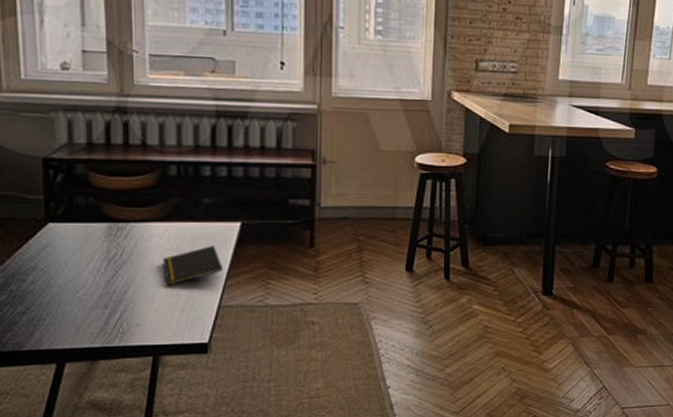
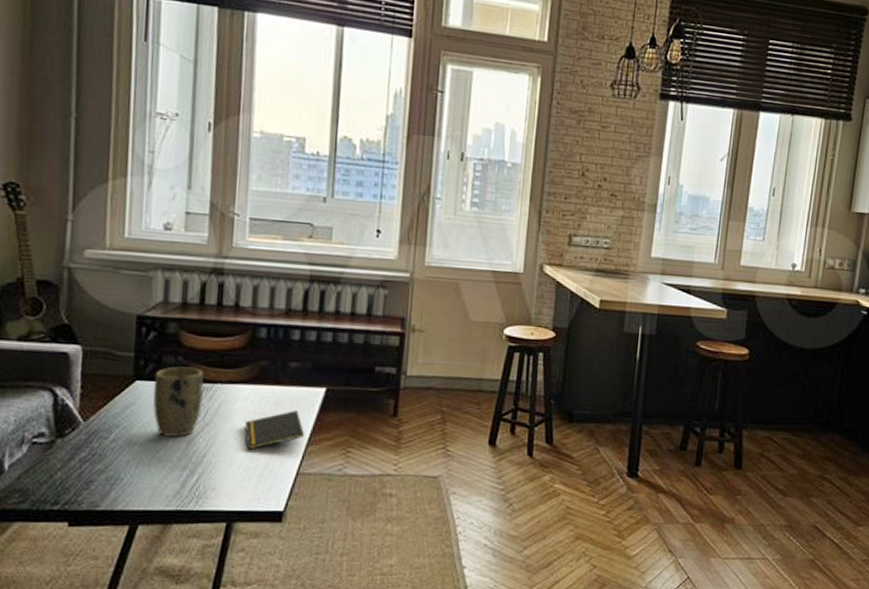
plant pot: none [66,207,118,276] -> present [152,366,204,437]

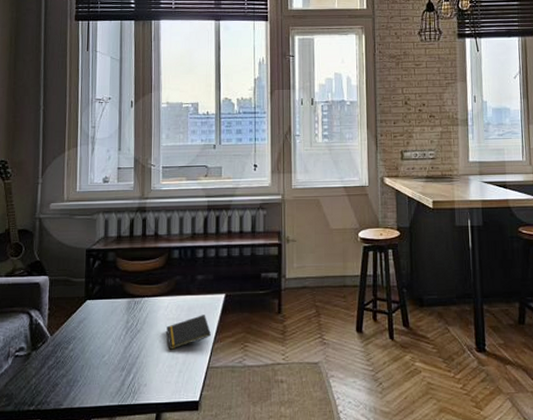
plant pot: present [152,366,204,437] -> none [99,286,135,344]

